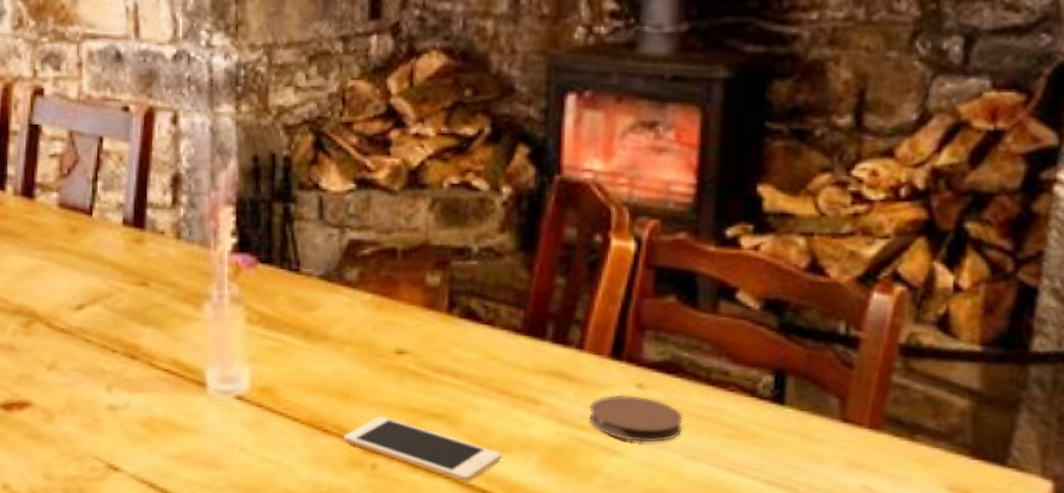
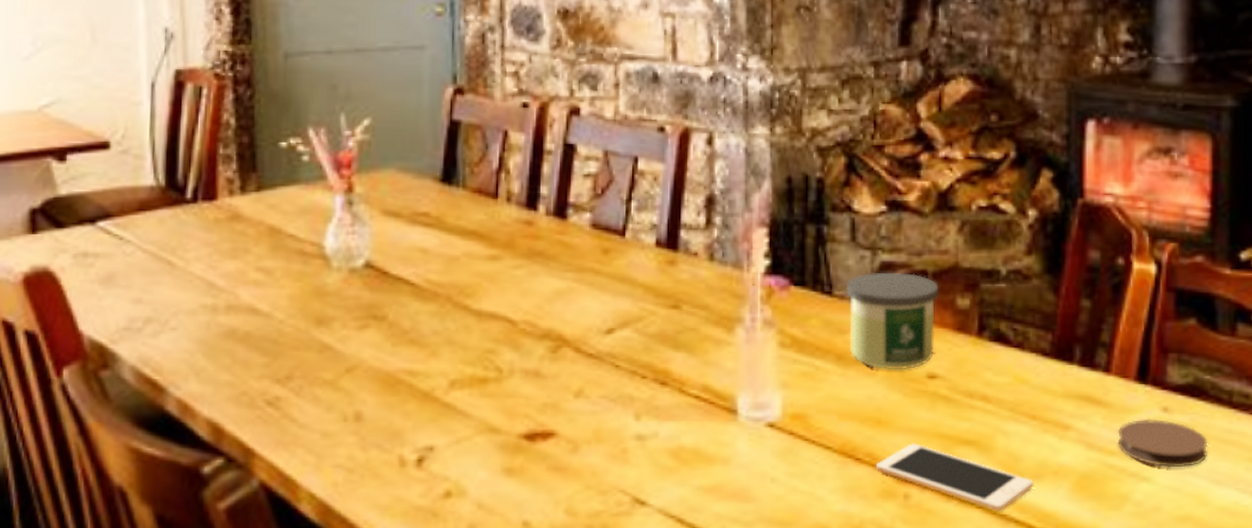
candle: none [313,250,408,346] -> present [846,272,939,370]

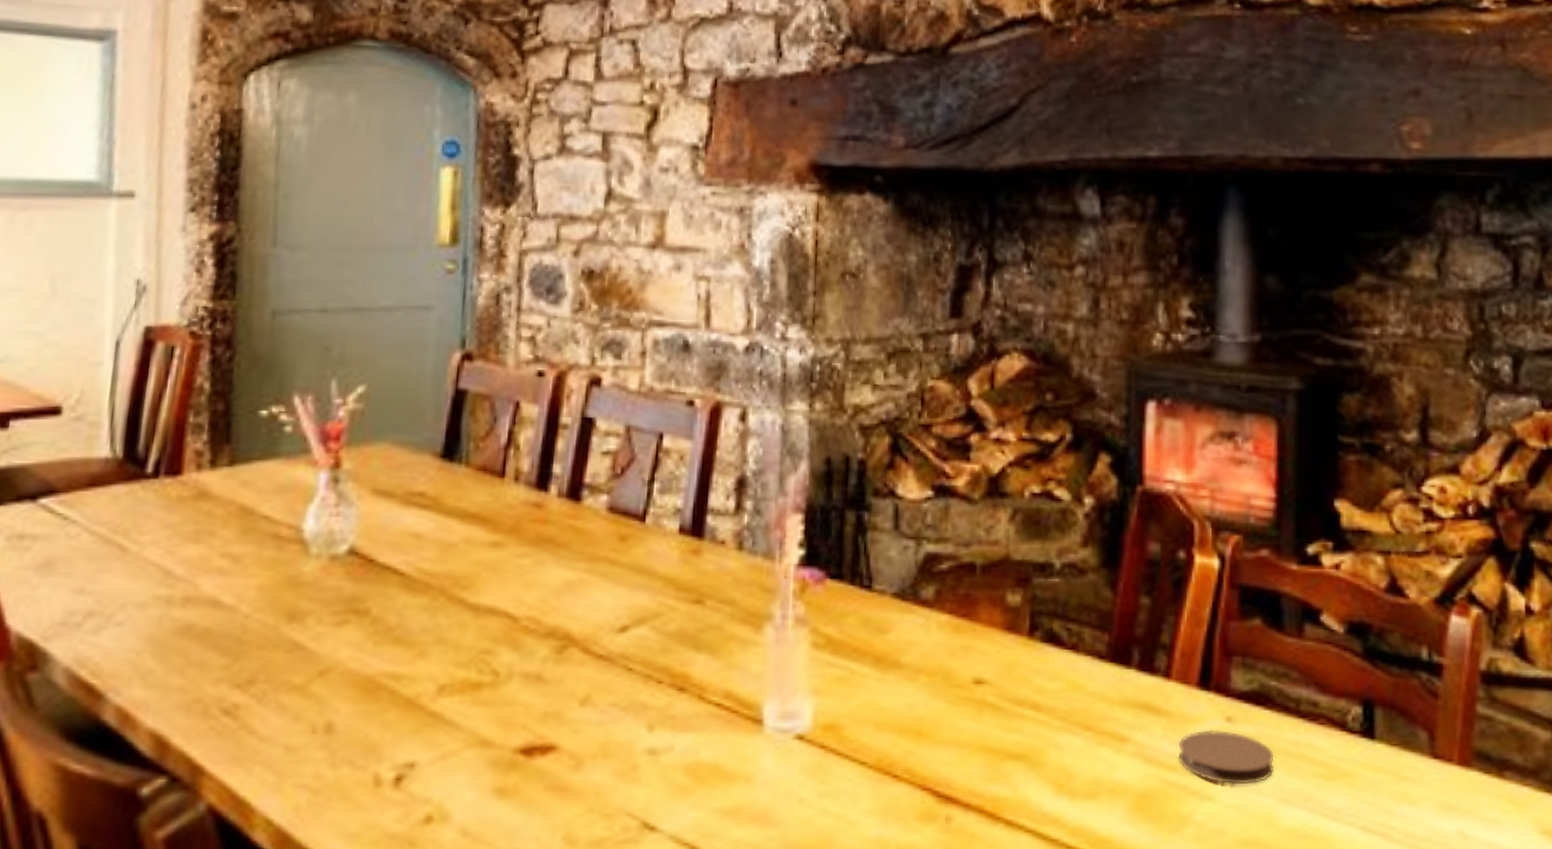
candle: present [846,272,939,370] -> none [886,564,988,675]
cell phone: present [876,443,1034,512] -> none [916,758,1088,836]

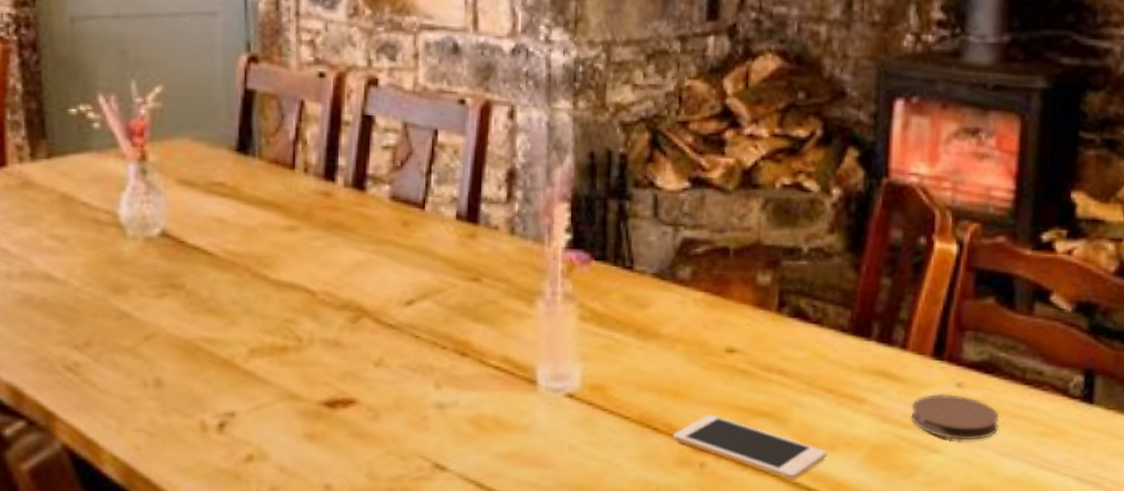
cell phone: none [916,758,1088,836] -> present [673,414,828,480]

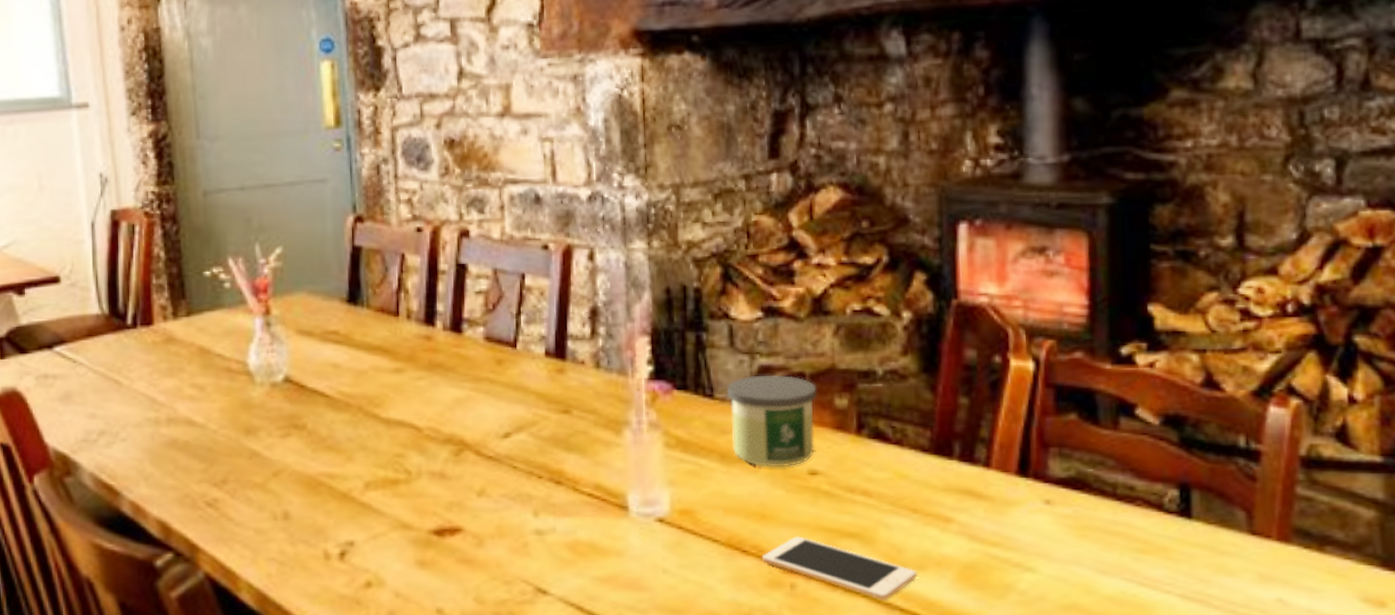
candle: none [647,248,740,344] -> present [726,374,817,468]
coaster: present [911,393,999,441] -> none [1000,511,1093,558]

